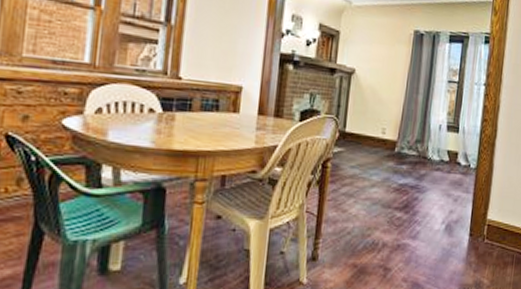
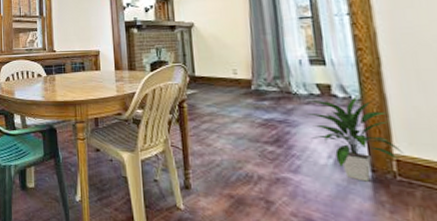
indoor plant: none [434,165,493,245] -> present [306,96,403,182]

